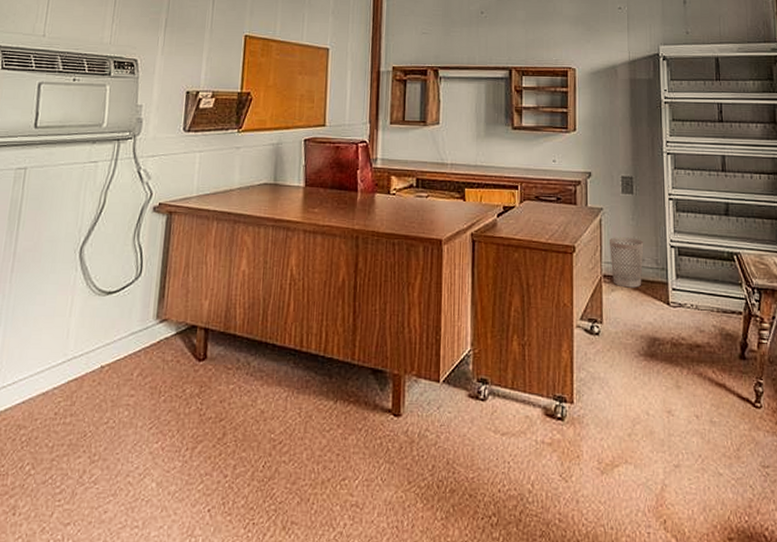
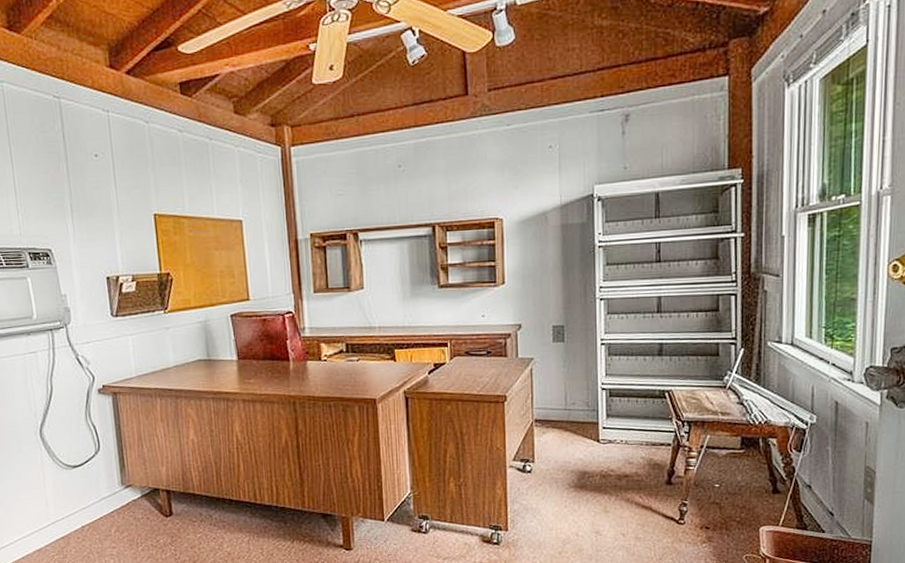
wastebasket: present [610,237,644,288] -> none [541,383,575,430]

